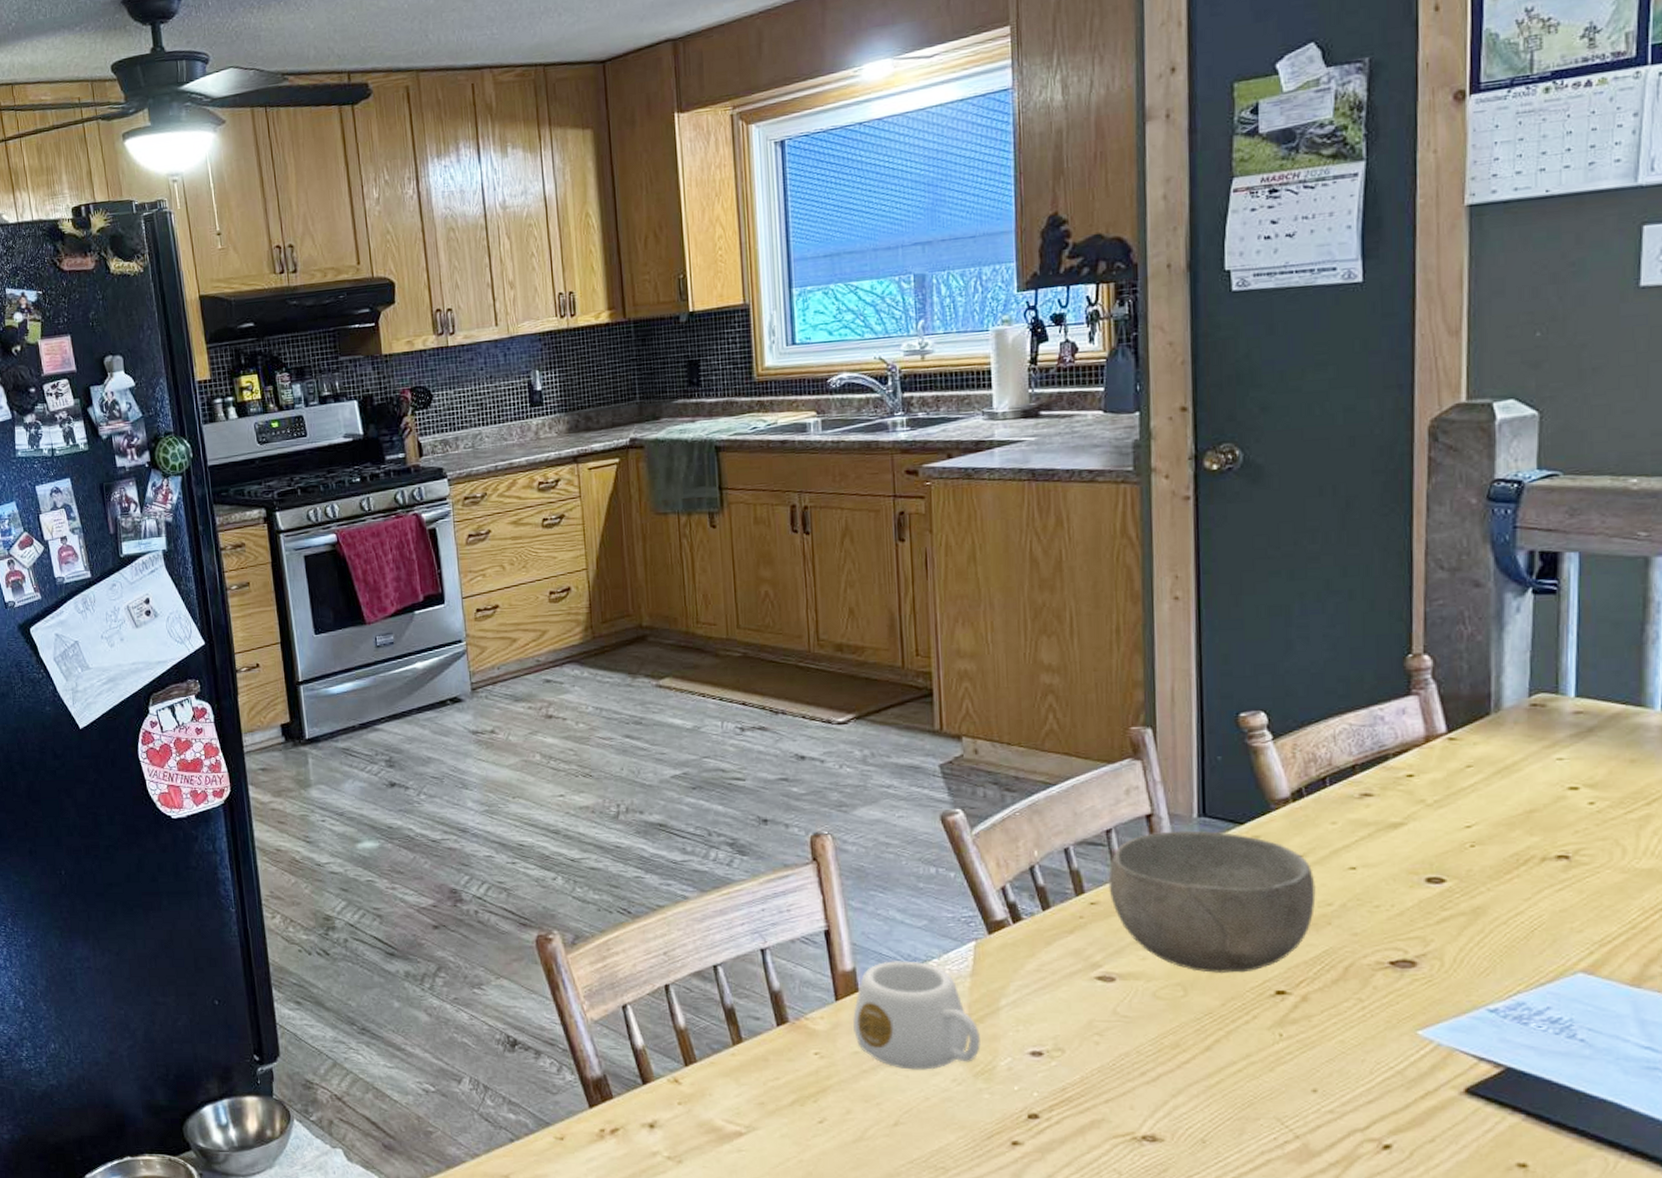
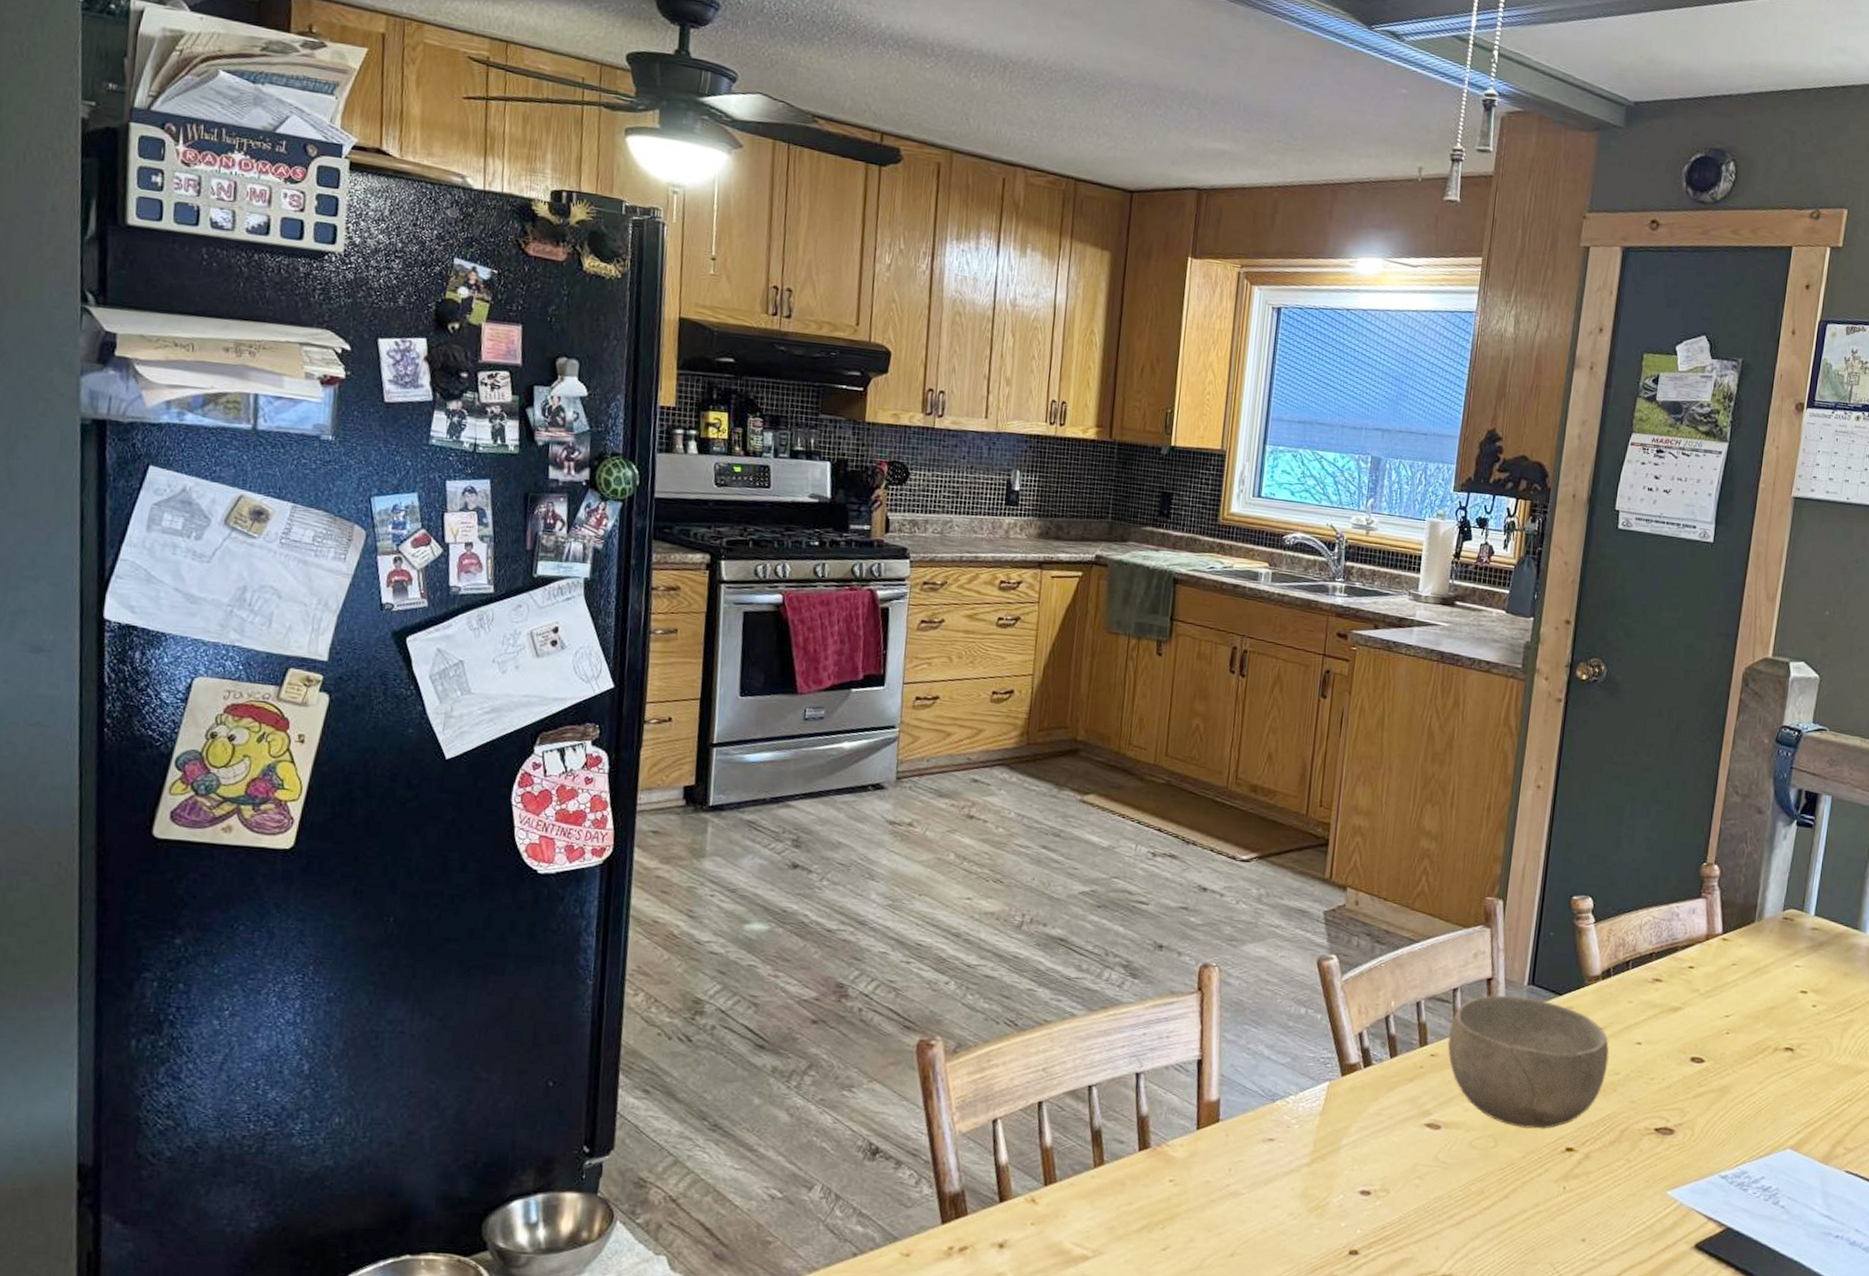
mug: present [852,961,980,1070] -> none [1208,1094,1320,1203]

